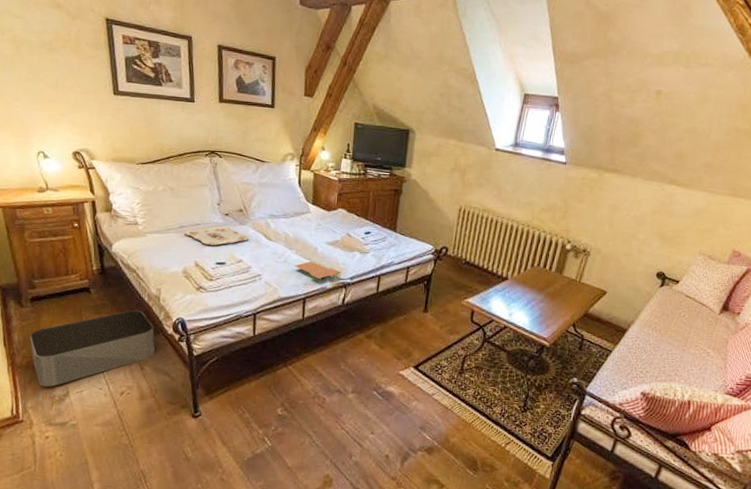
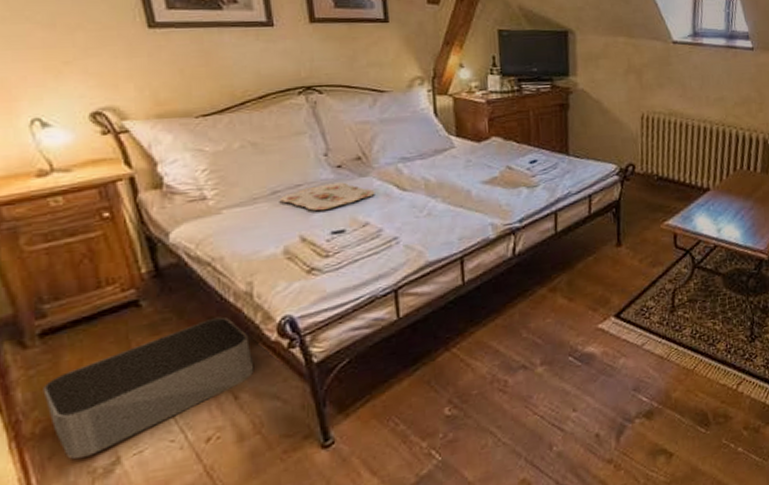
architectural model: present [294,261,342,282] -> none [442,208,507,233]

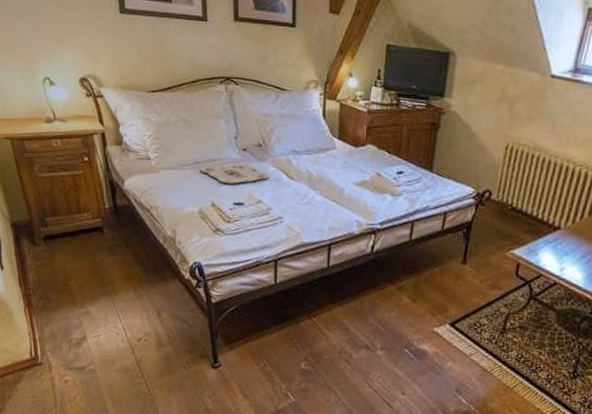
storage bin: present [43,316,255,459] -> none [44,252,172,330]

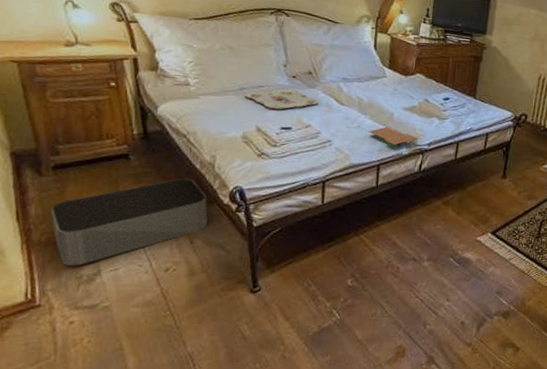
storage bin: none [44,252,172,330] -> present [50,178,208,265]
architectural model: none [318,203,371,227] -> present [368,126,419,148]

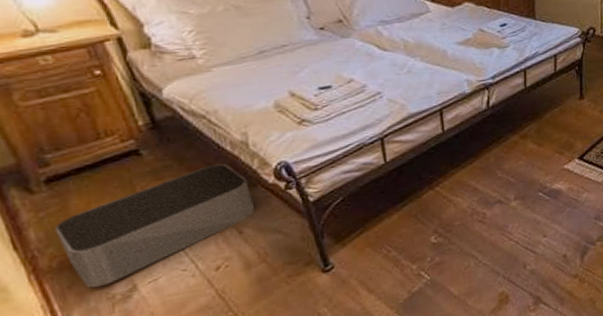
serving tray: present [244,88,319,110] -> none [266,43,358,69]
architectural model: present [368,126,419,148] -> none [421,66,481,88]

